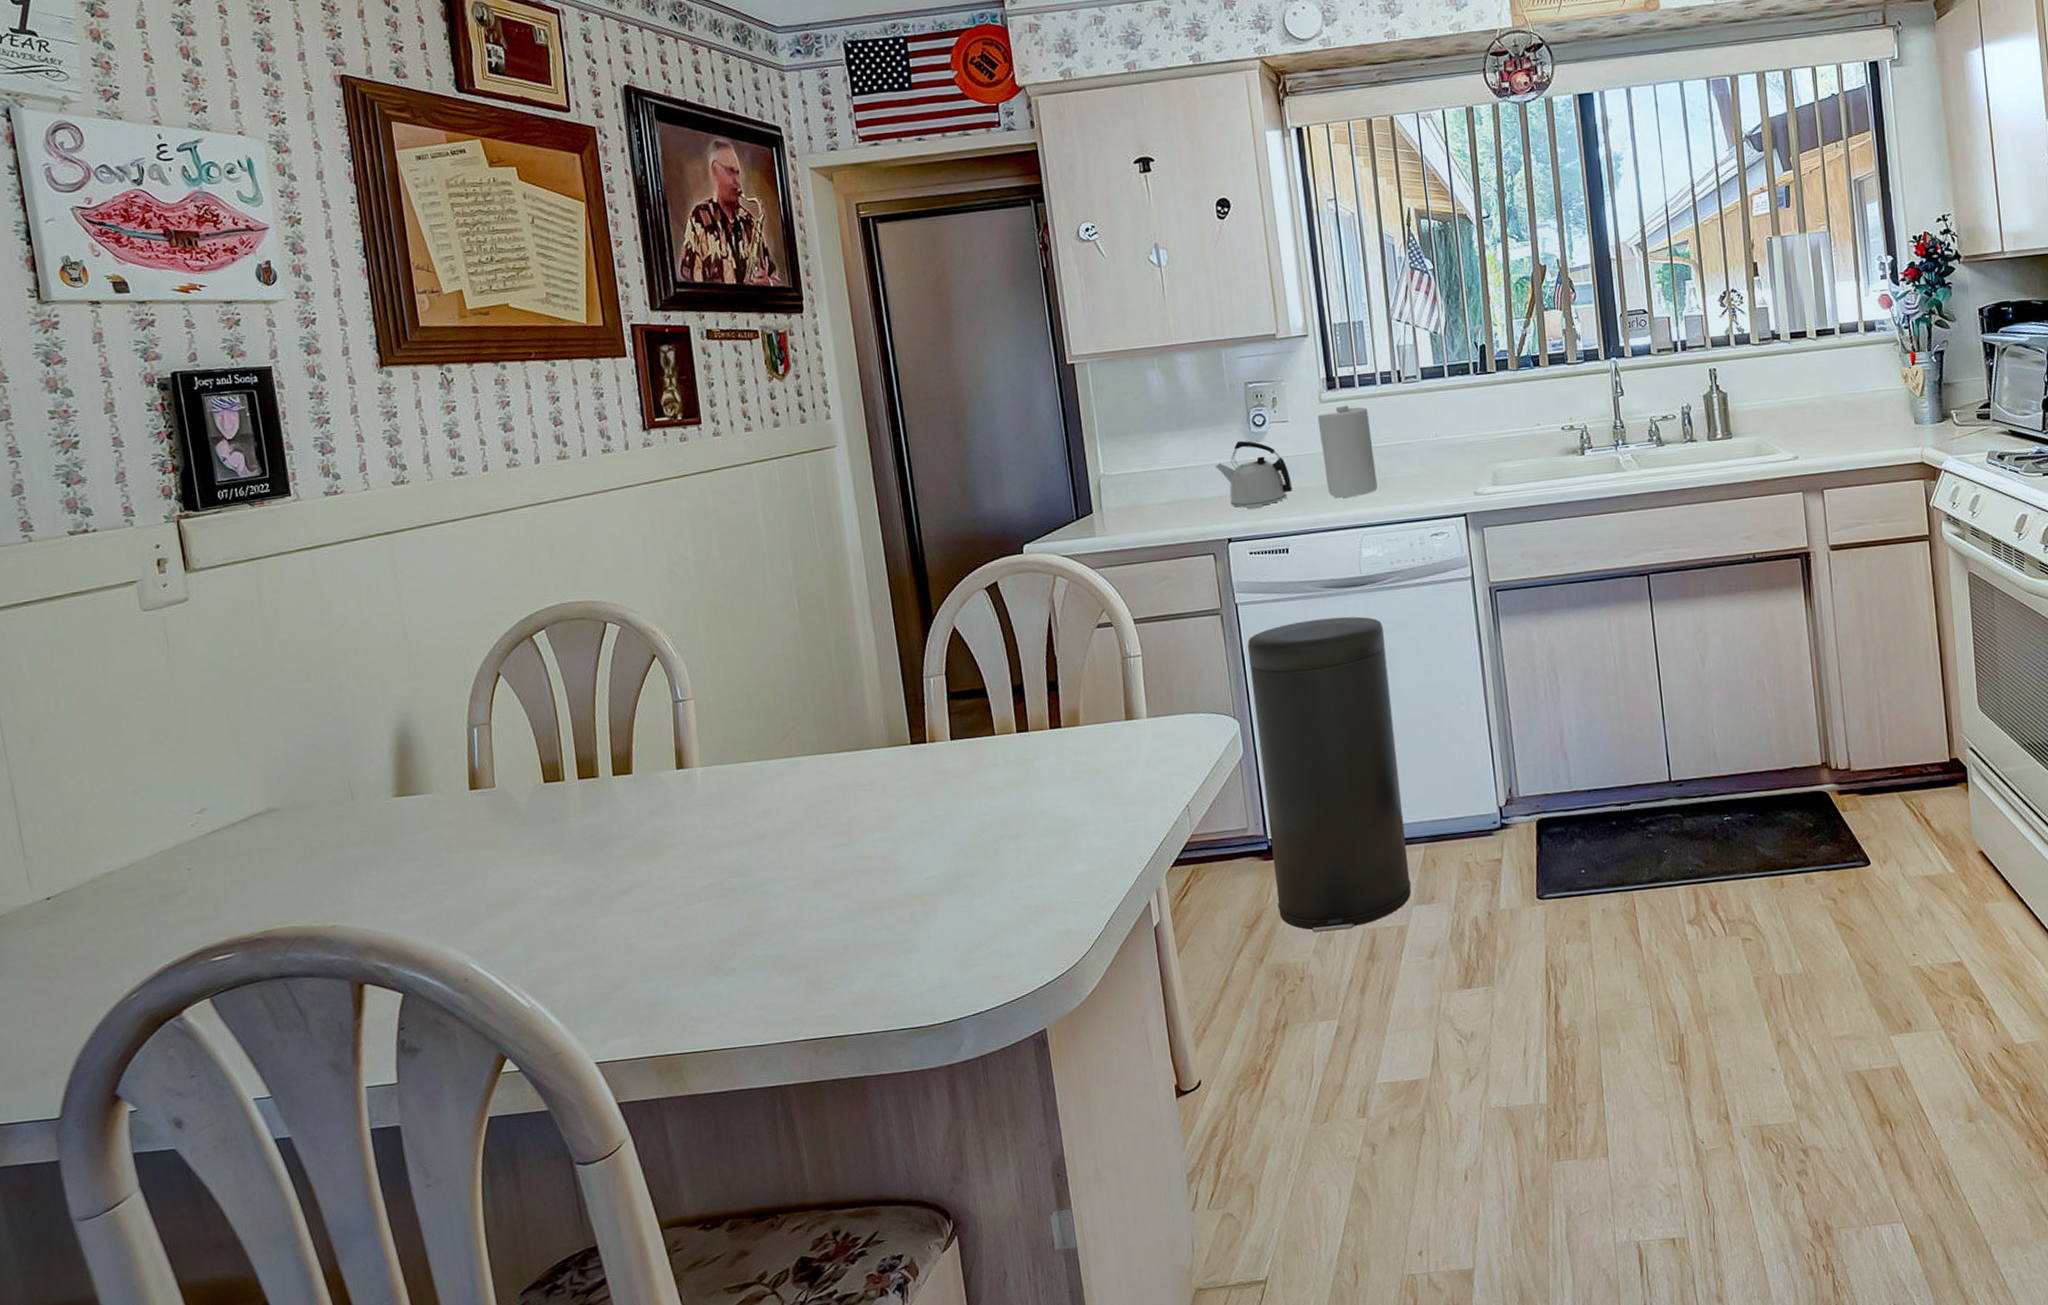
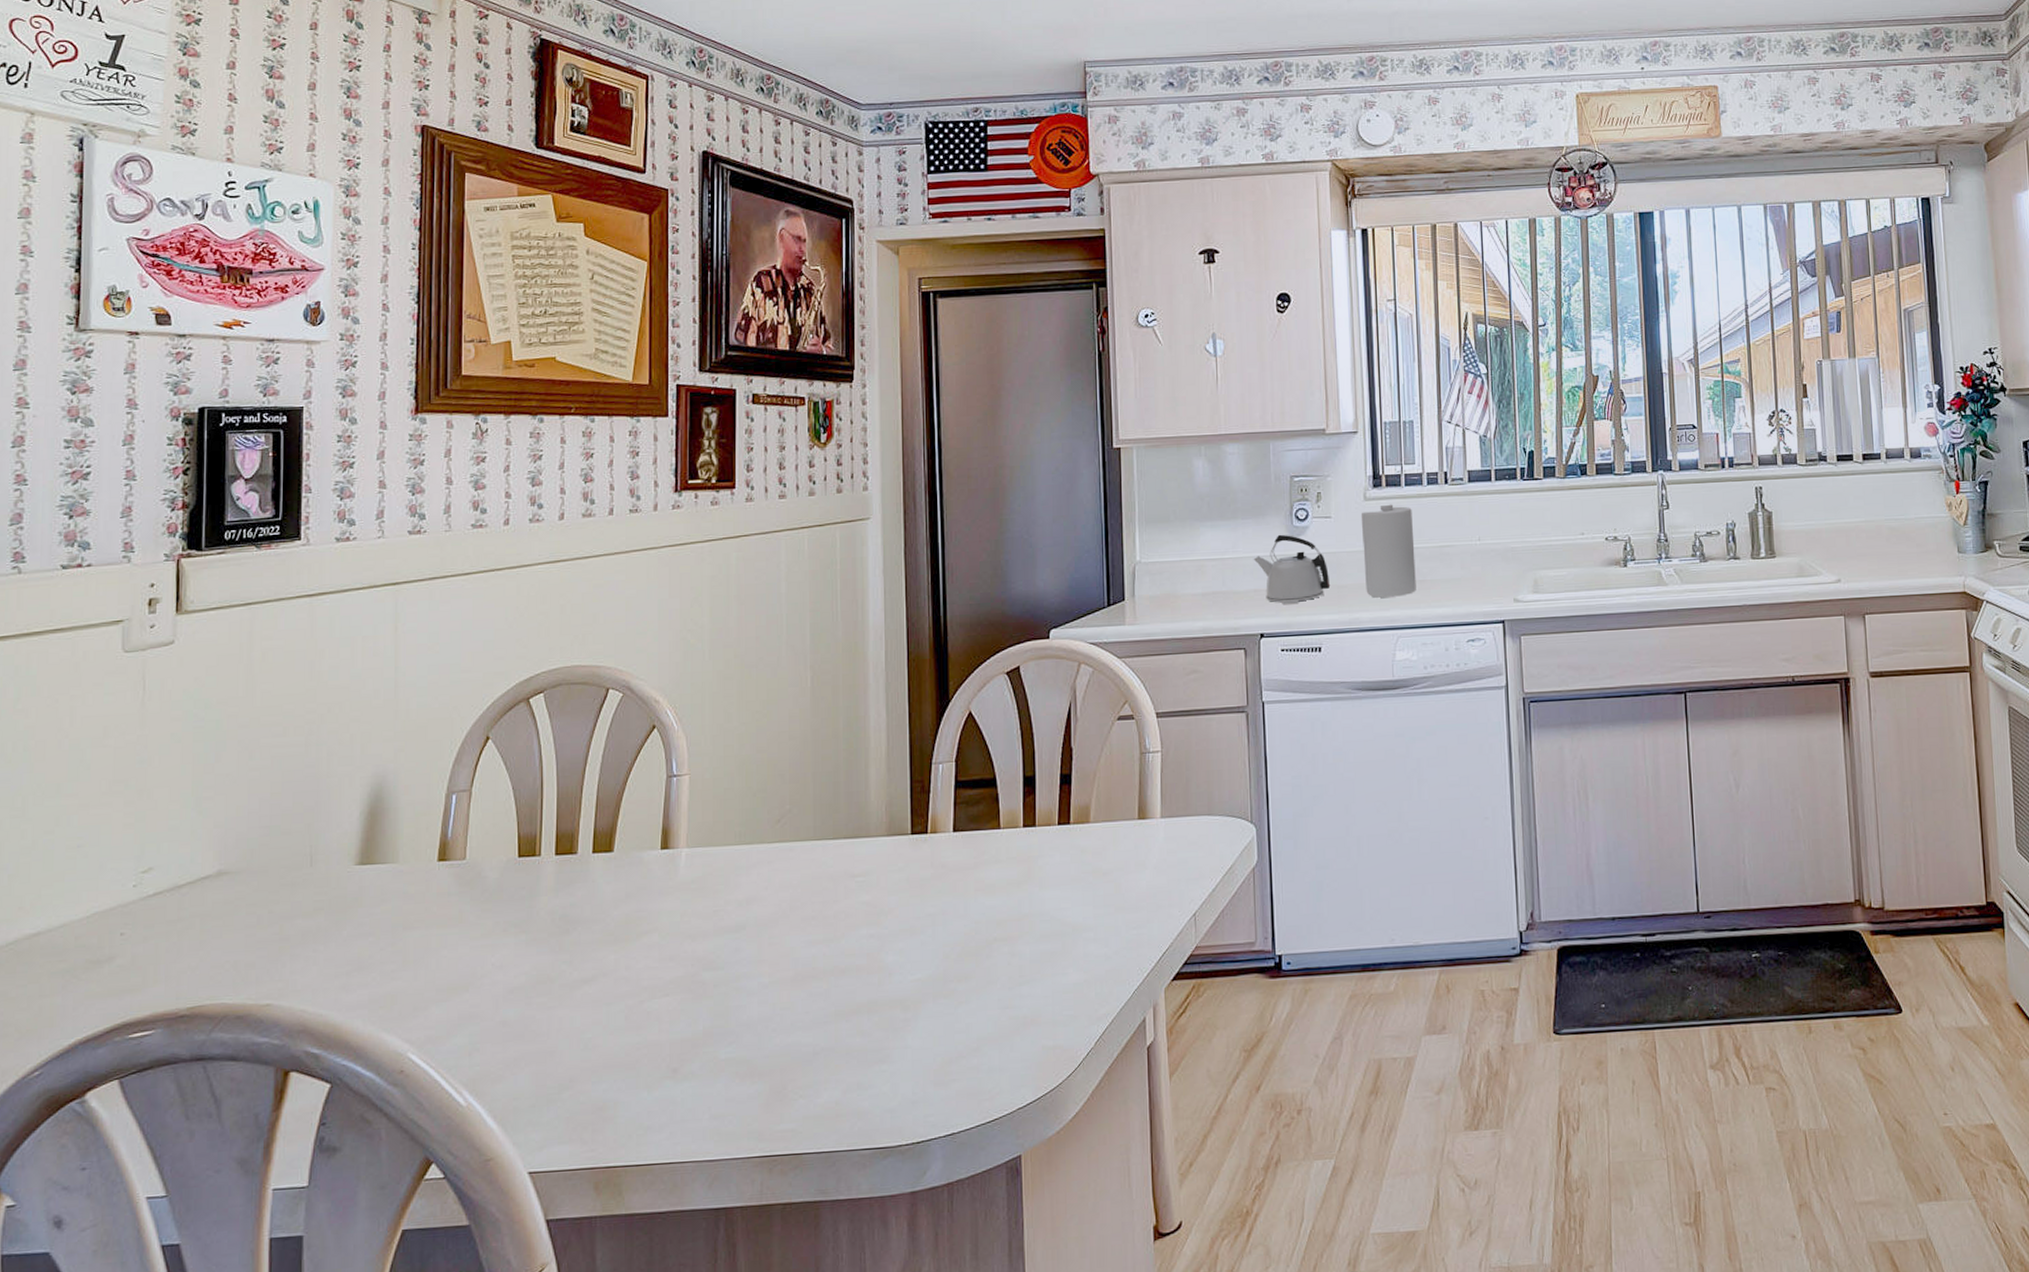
pedal bin: present [1247,616,1411,933] -> none [1270,721,1422,1061]

